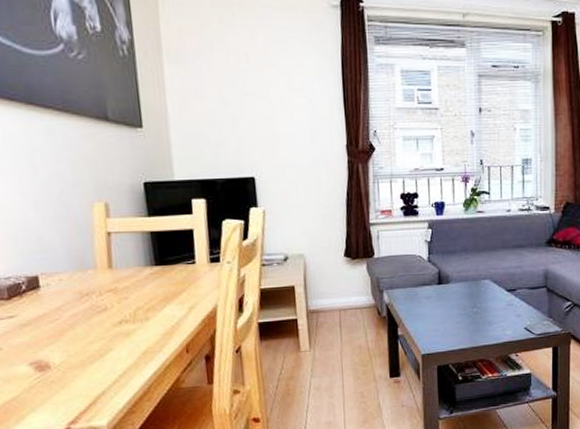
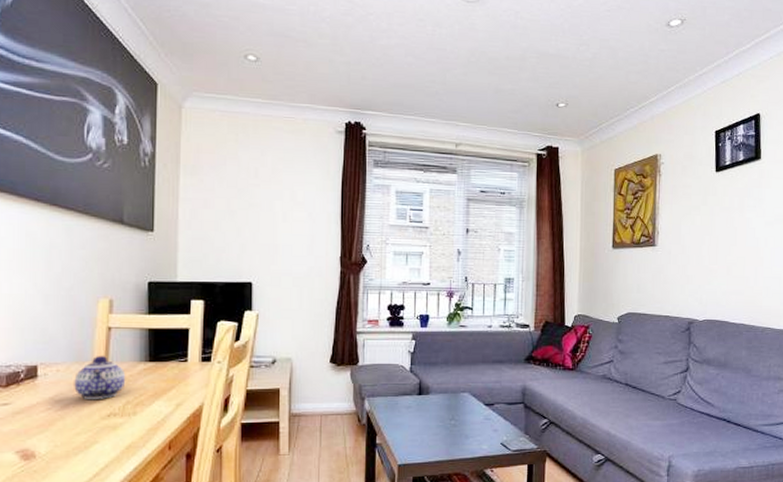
teapot: none [79,261,134,307] -> present [74,355,126,399]

